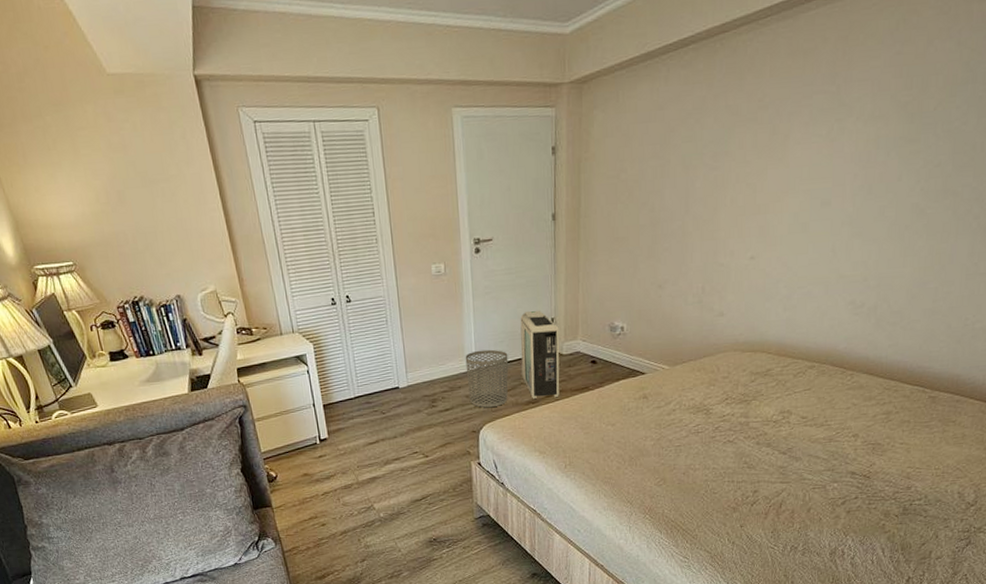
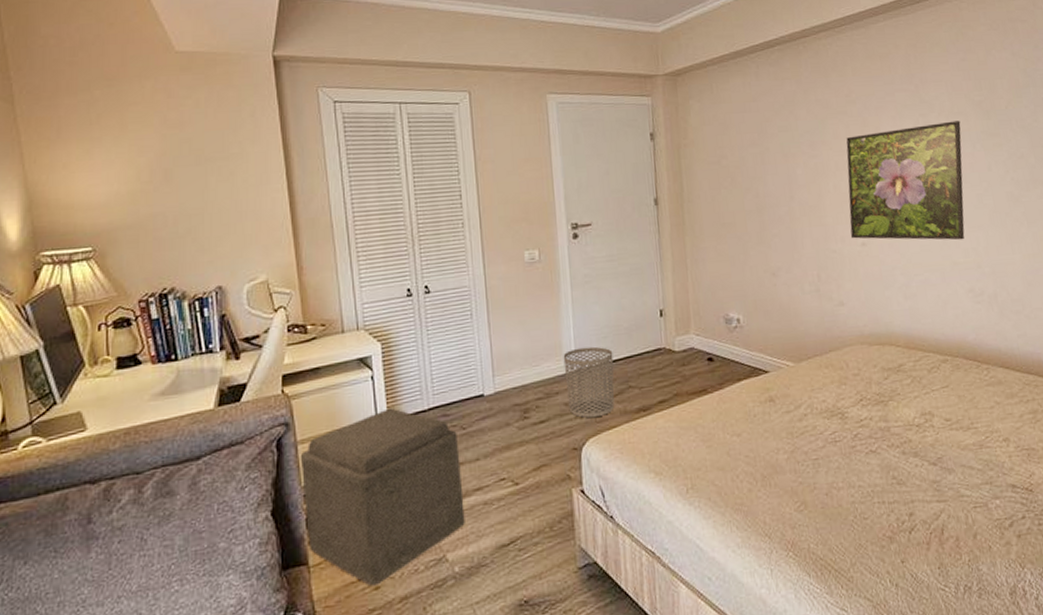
ottoman: none [257,396,387,523] -> present [299,407,465,586]
air purifier: present [520,311,560,399] -> none [625,301,674,405]
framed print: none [740,125,879,254] -> present [846,121,965,241]

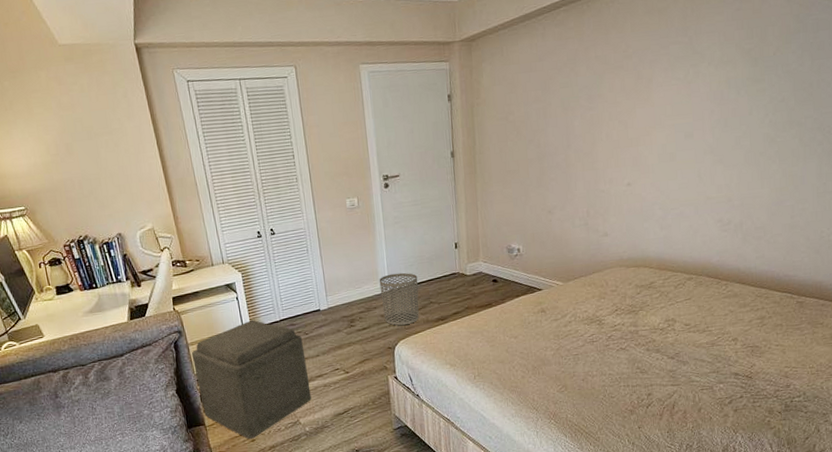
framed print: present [846,121,965,241] -> none [617,69,729,180]

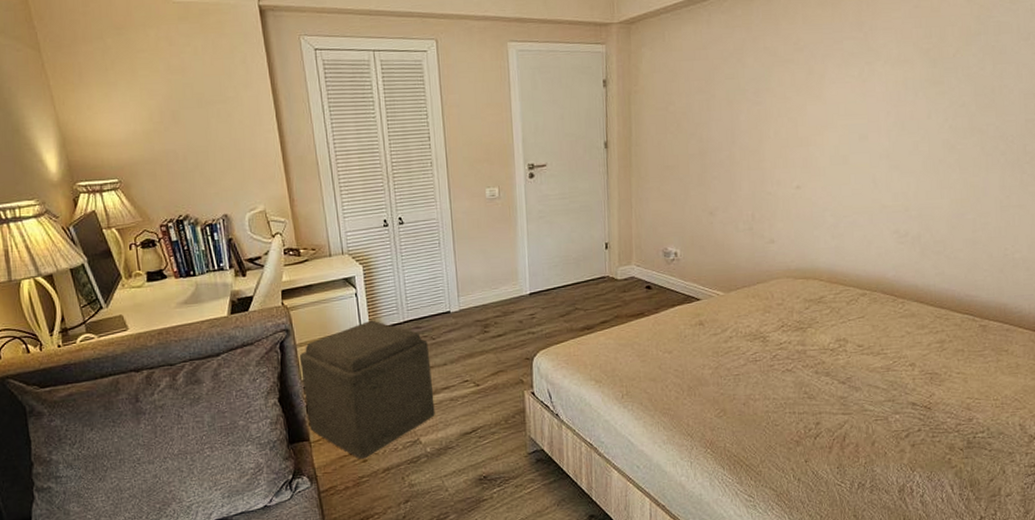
waste bin: present [379,272,419,326] -> none [519,273,563,334]

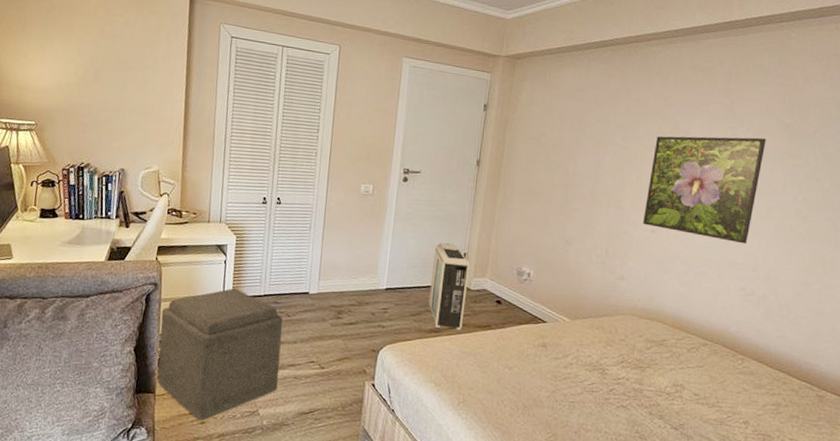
air purifier: none [574,235,615,324] -> present [428,243,470,330]
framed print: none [786,69,906,185] -> present [642,136,766,244]

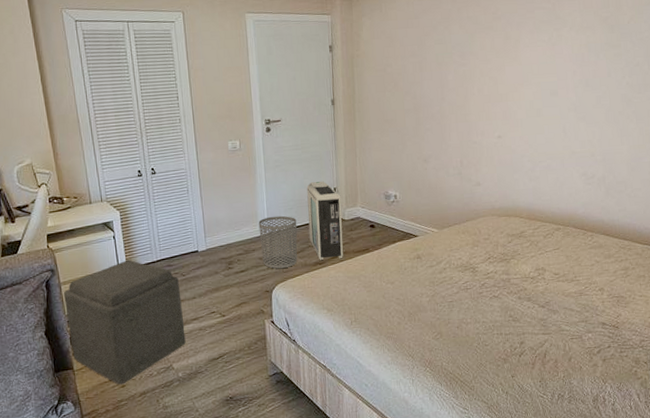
waste bin: none [374,270,419,330] -> present [258,215,298,269]
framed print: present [642,136,766,244] -> none [489,34,588,134]

